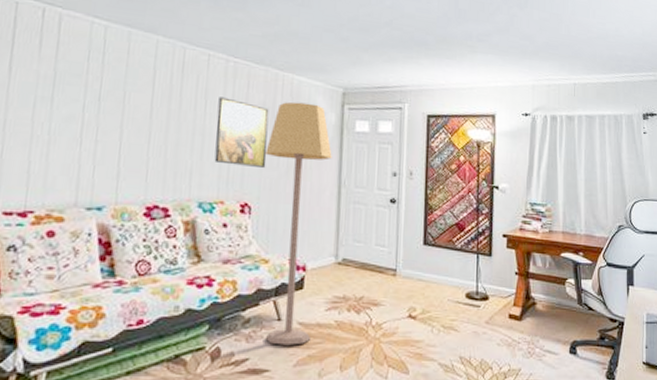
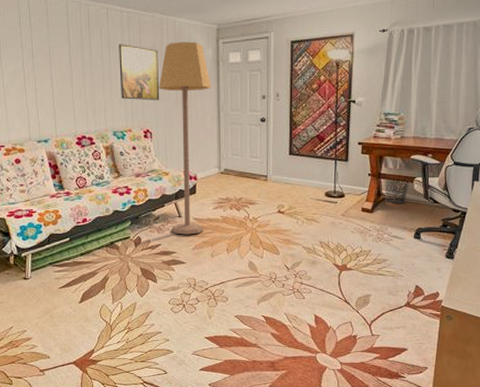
waste bin: none [534,278,561,310] -> present [384,177,410,203]

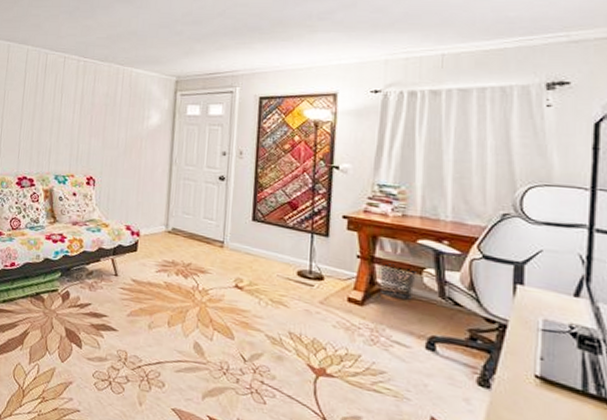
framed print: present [119,44,160,100] -> none [67,90,111,148]
lamp: present [159,41,211,235] -> none [104,91,165,298]

